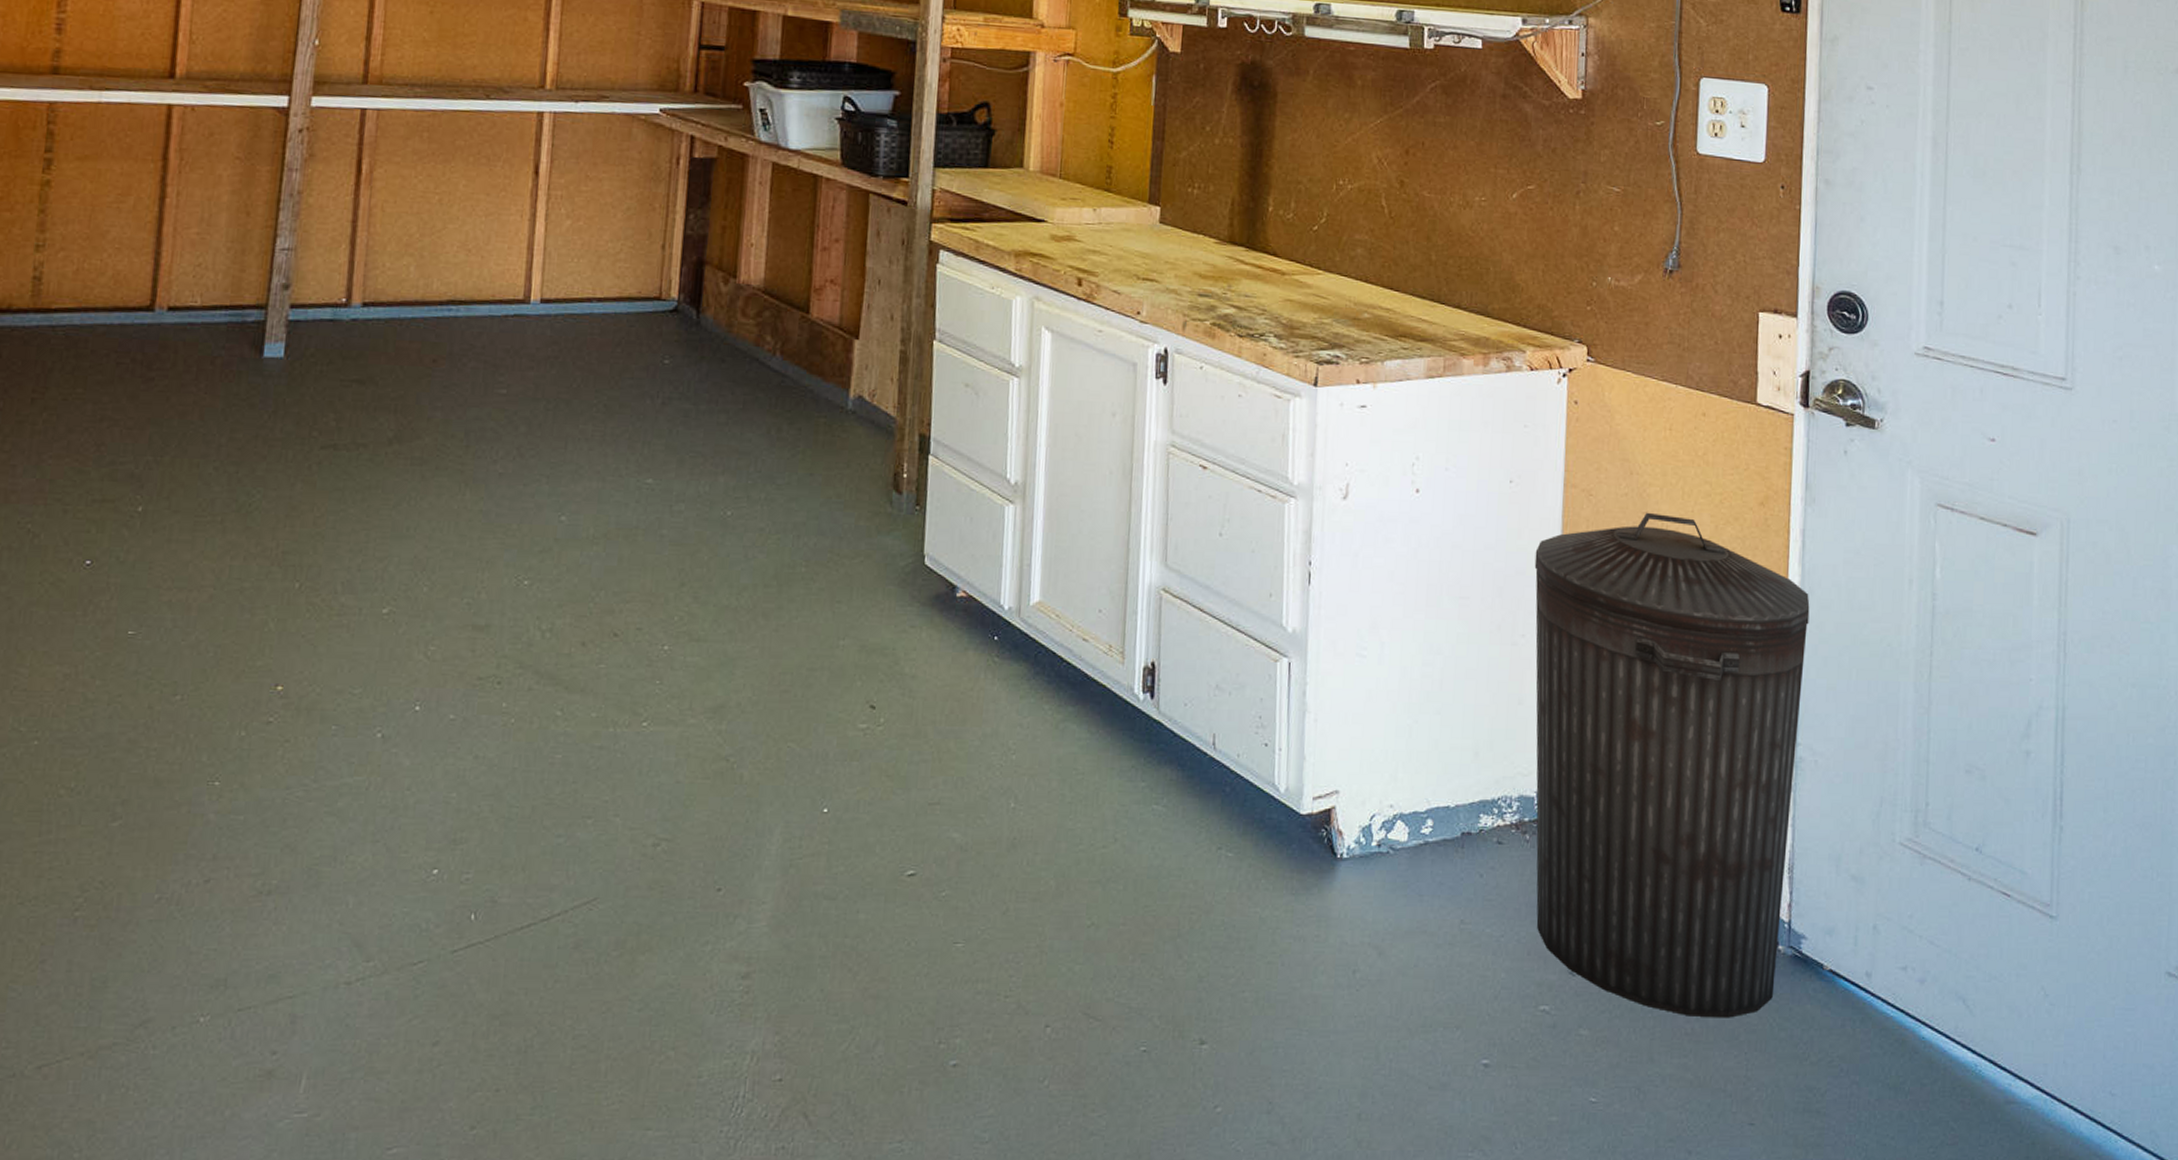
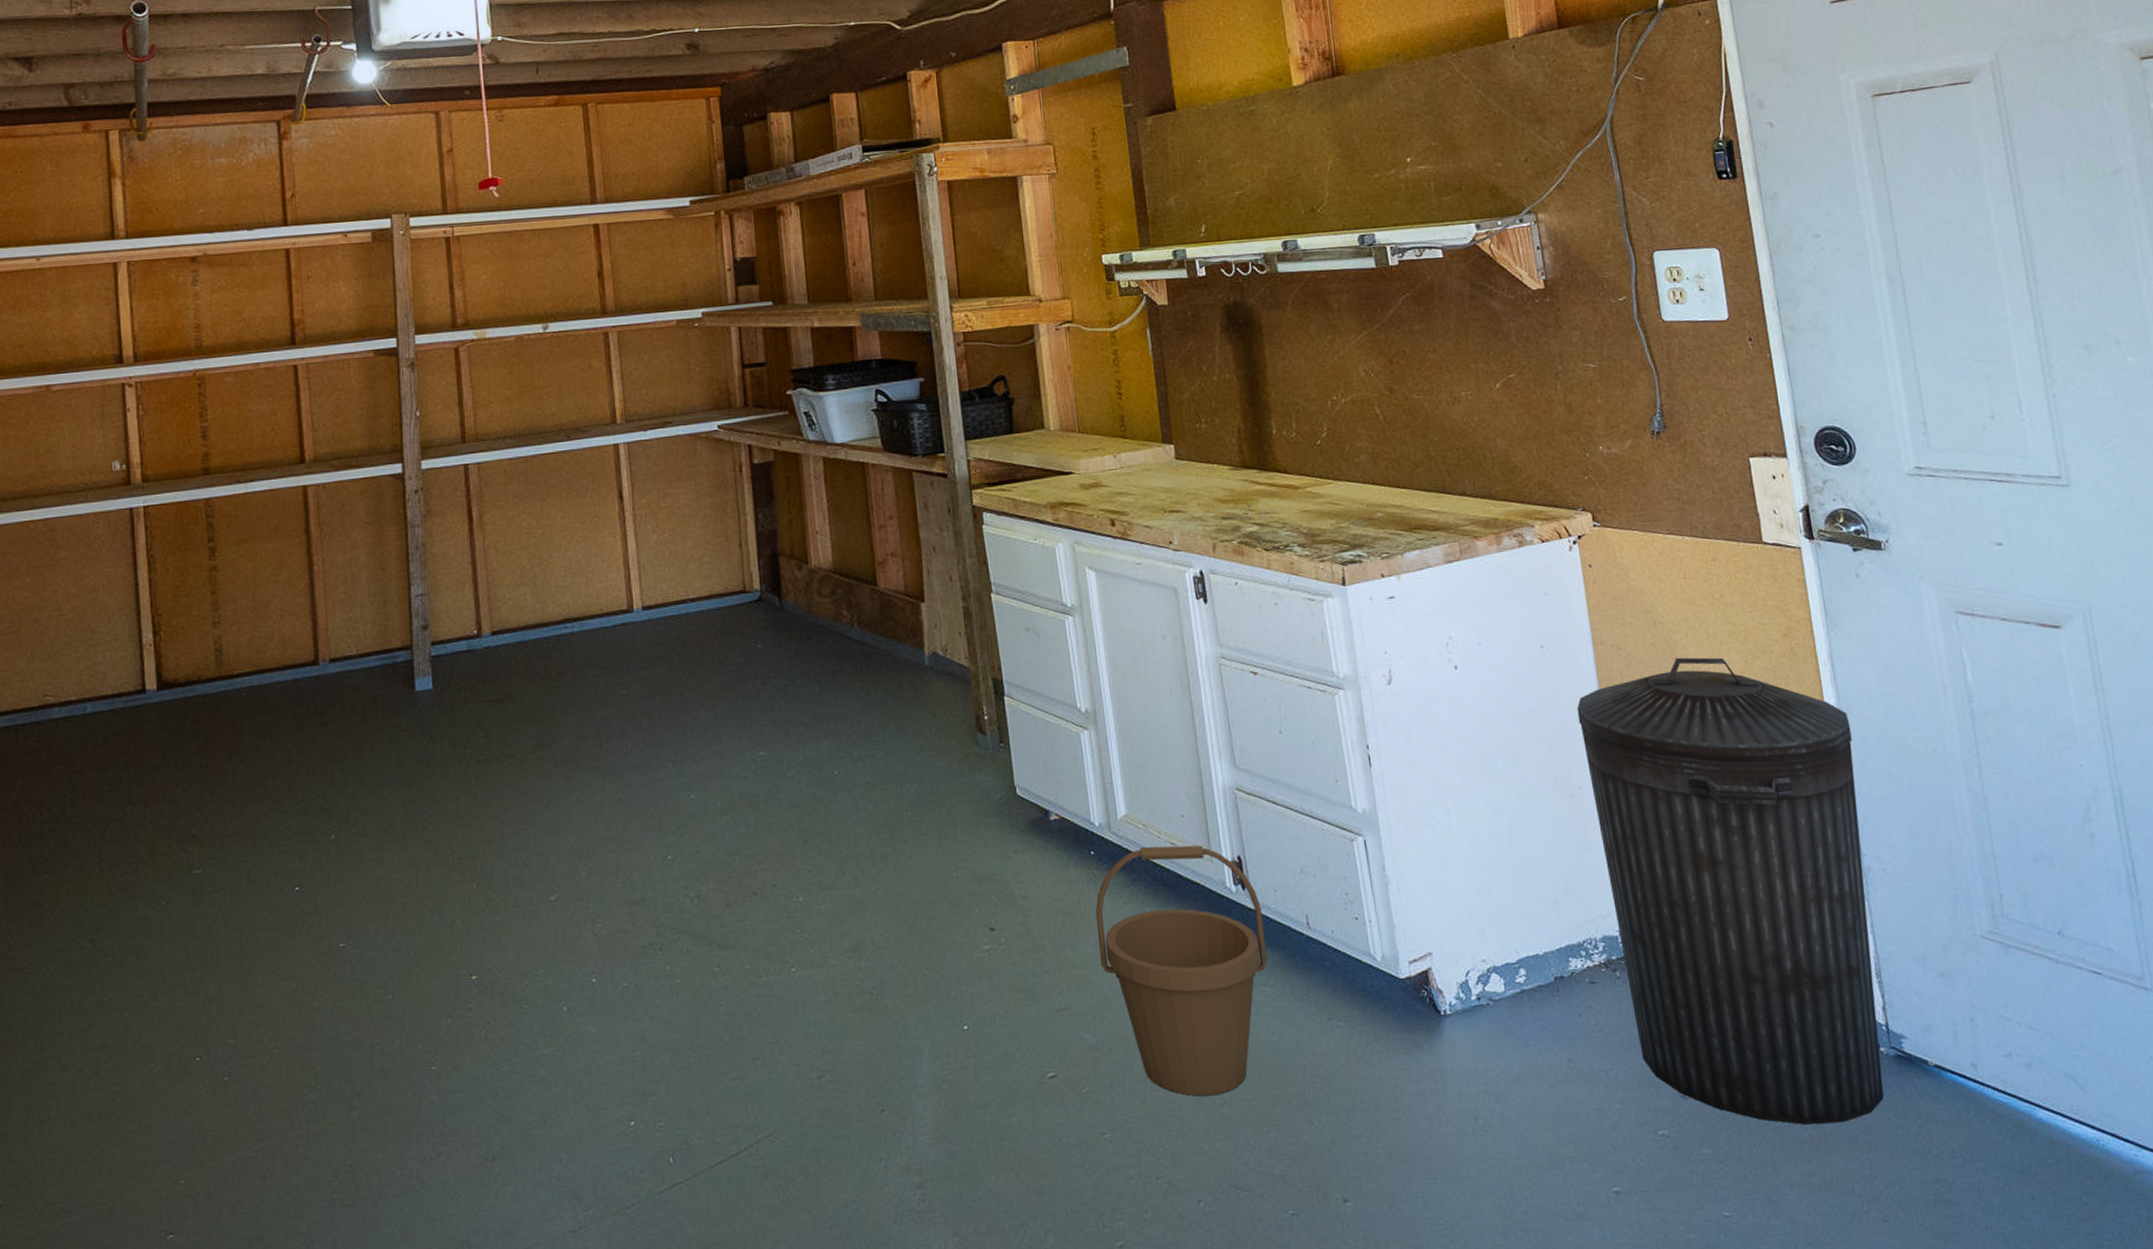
bucket: none [984,638,1168,915] -> present [1095,845,1268,1097]

